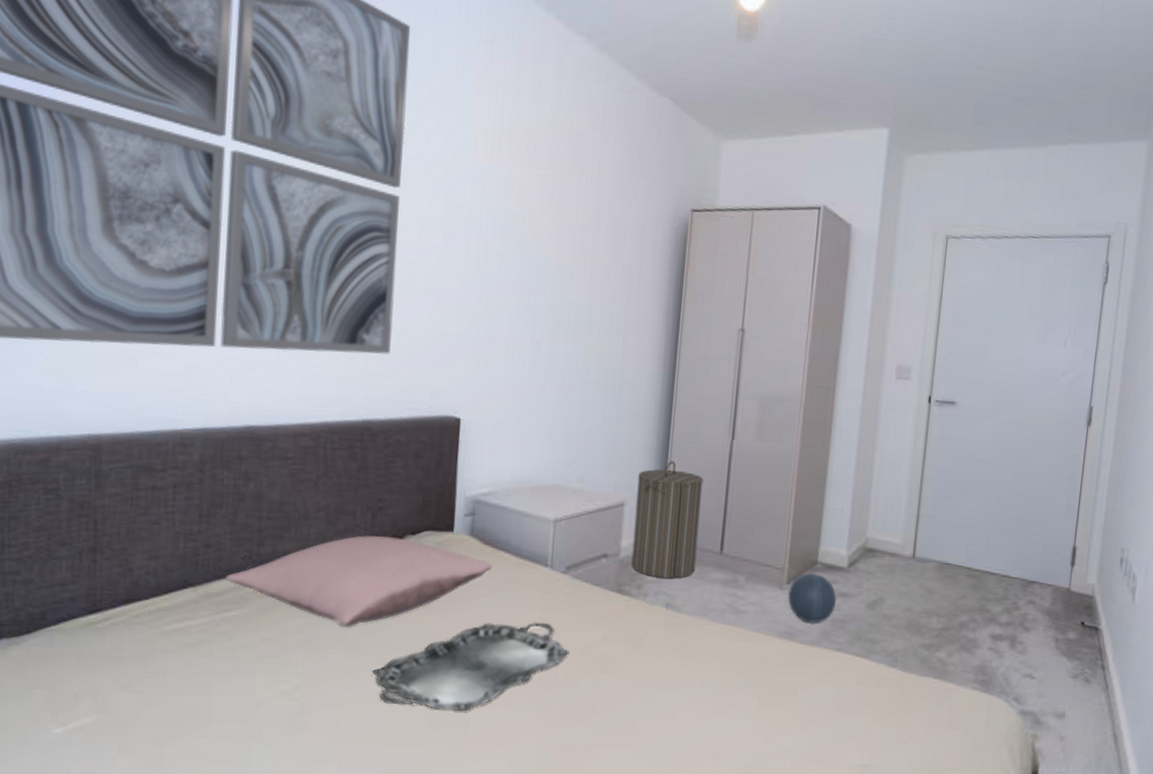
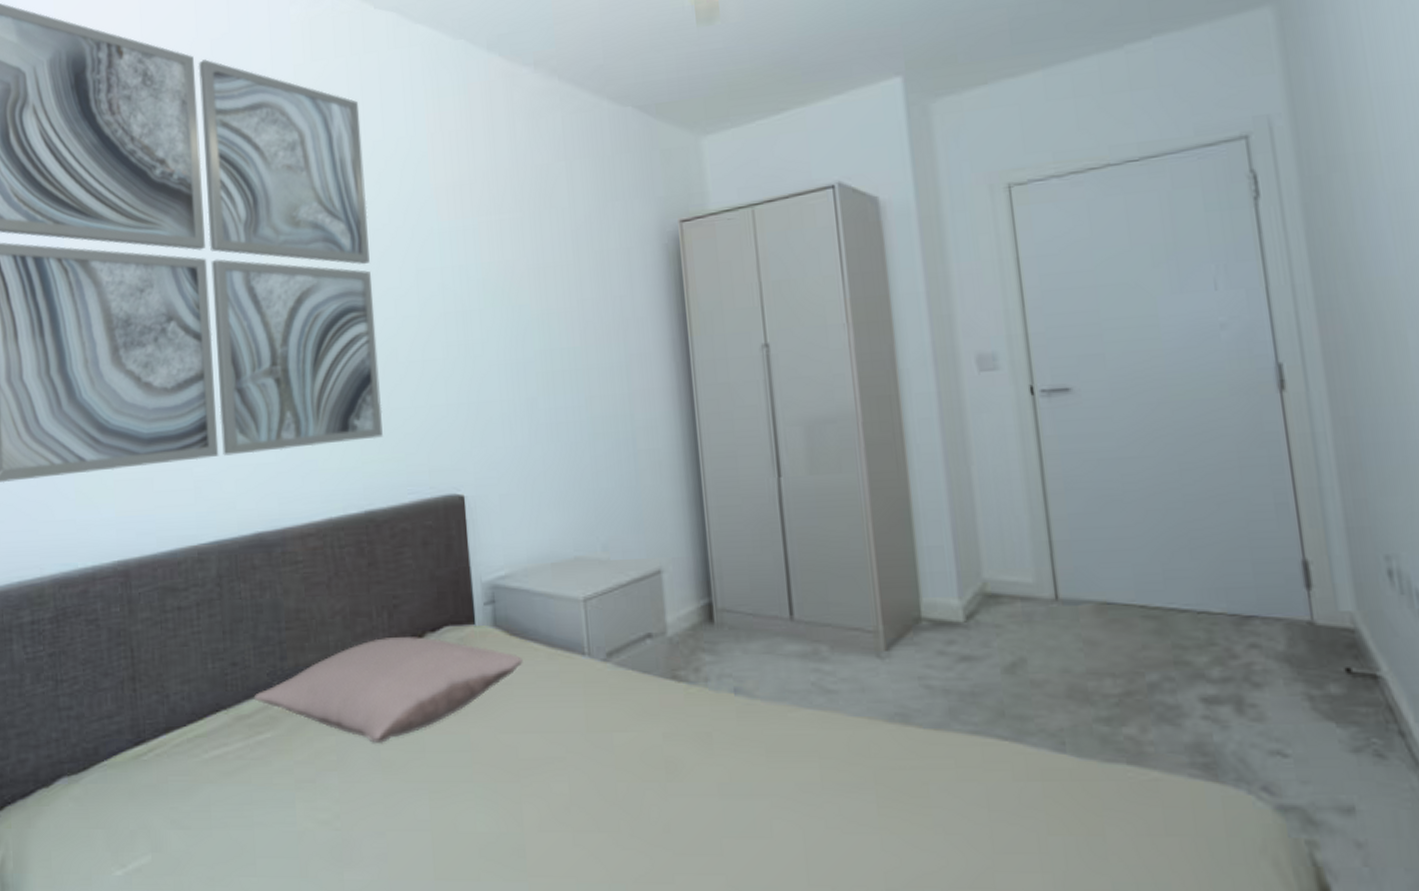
serving tray: present [373,621,569,712] -> none [413,722,627,837]
laundry hamper: present [631,461,704,579] -> none [672,512,763,657]
ball: present [787,573,837,623] -> none [889,634,959,699]

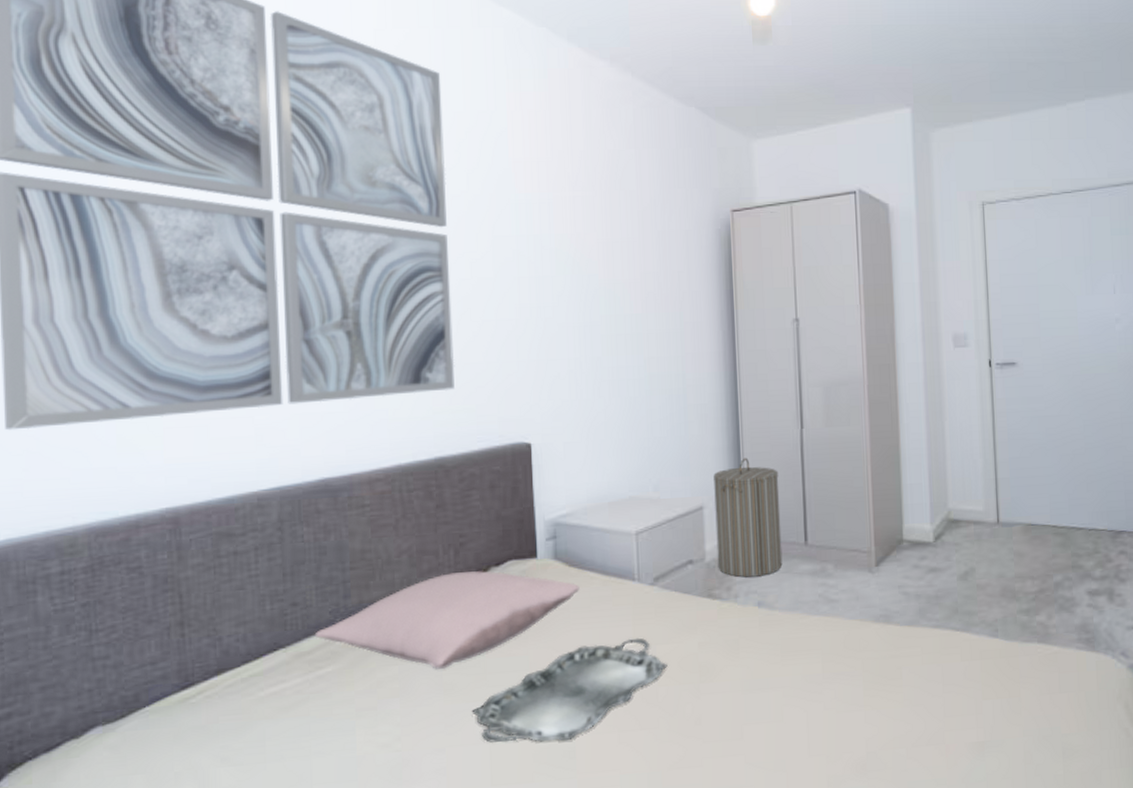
serving tray: none [413,722,627,837] -> present [473,637,668,743]
laundry hamper: none [672,512,763,657] -> present [713,457,783,578]

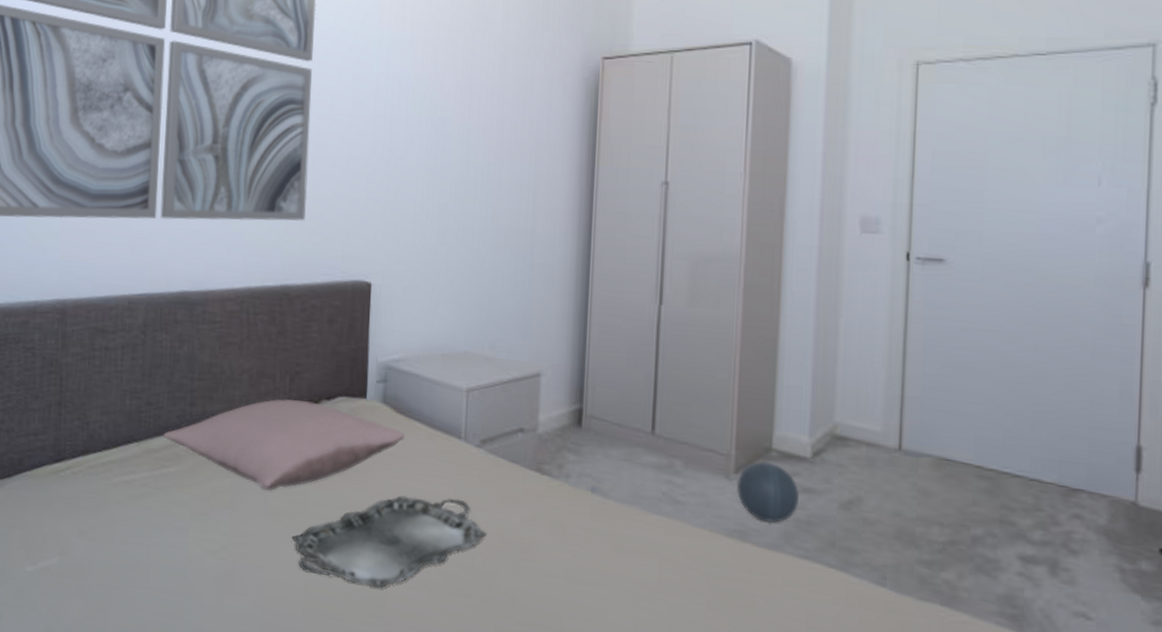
laundry hamper: present [713,457,783,578] -> none [550,328,629,460]
ball: none [878,552,928,603] -> present [736,462,799,523]

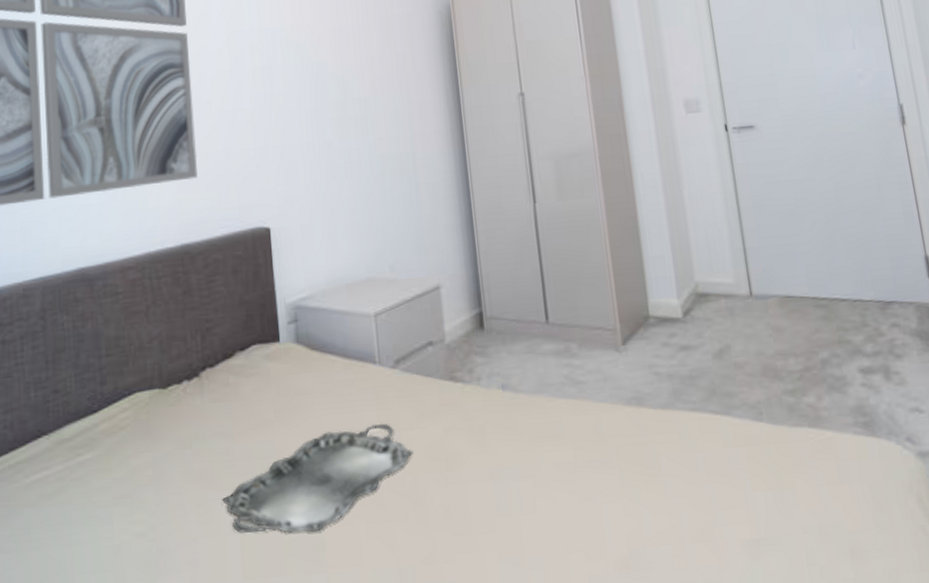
pillow: present [163,398,405,492] -> none [74,356,322,457]
ball: present [736,462,799,523] -> none [625,329,680,384]

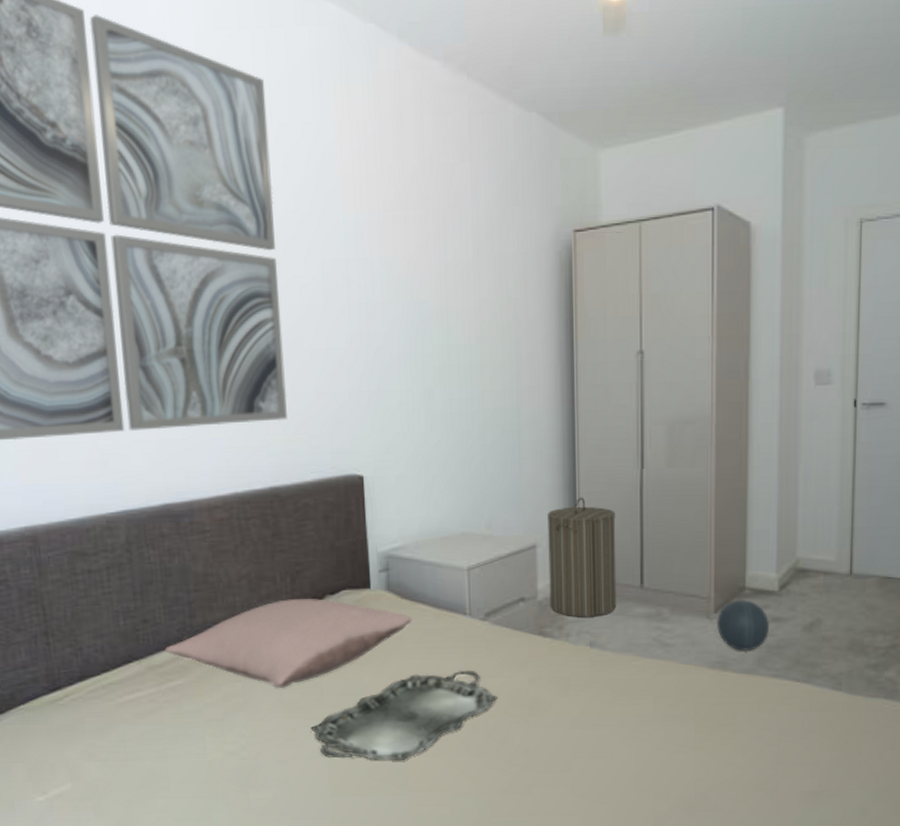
pillow: none [74,356,322,457] -> present [164,599,412,689]
laundry hamper: none [448,235,525,359] -> present [548,497,617,617]
ball: none [625,329,680,384] -> present [716,600,769,651]

